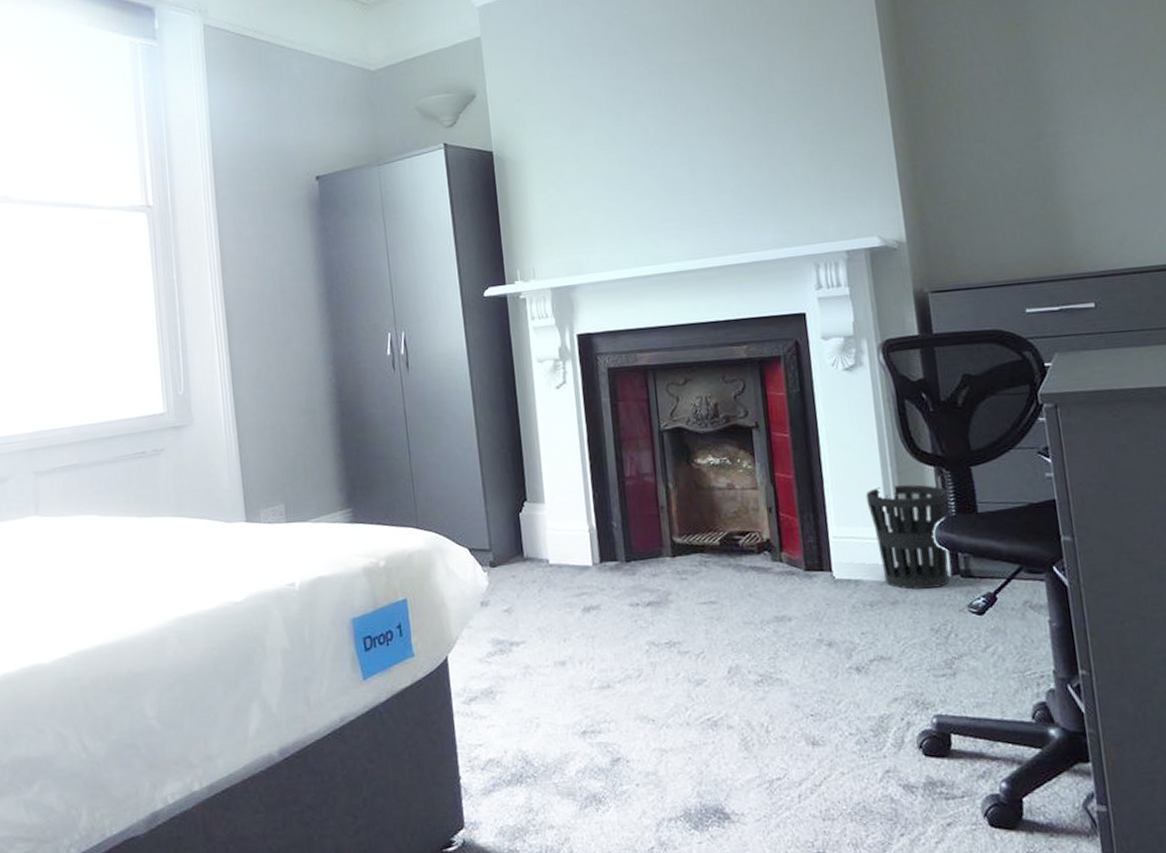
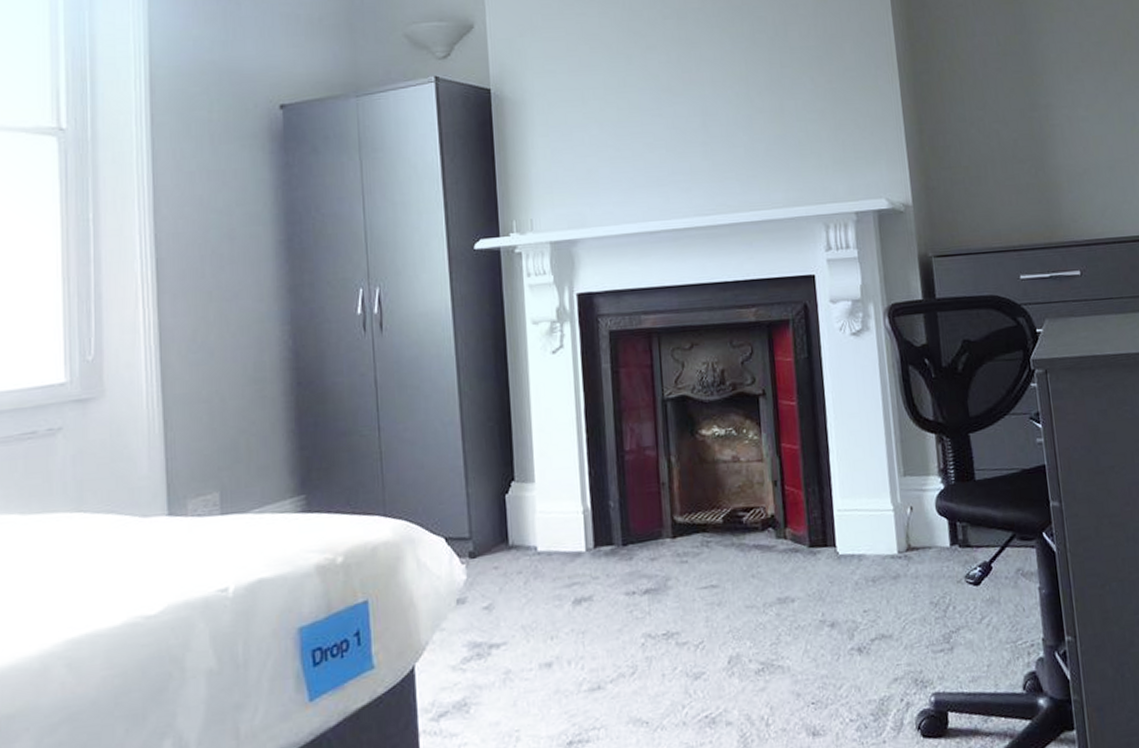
wastebasket: present [865,484,950,590] -> none [870,452,949,562]

